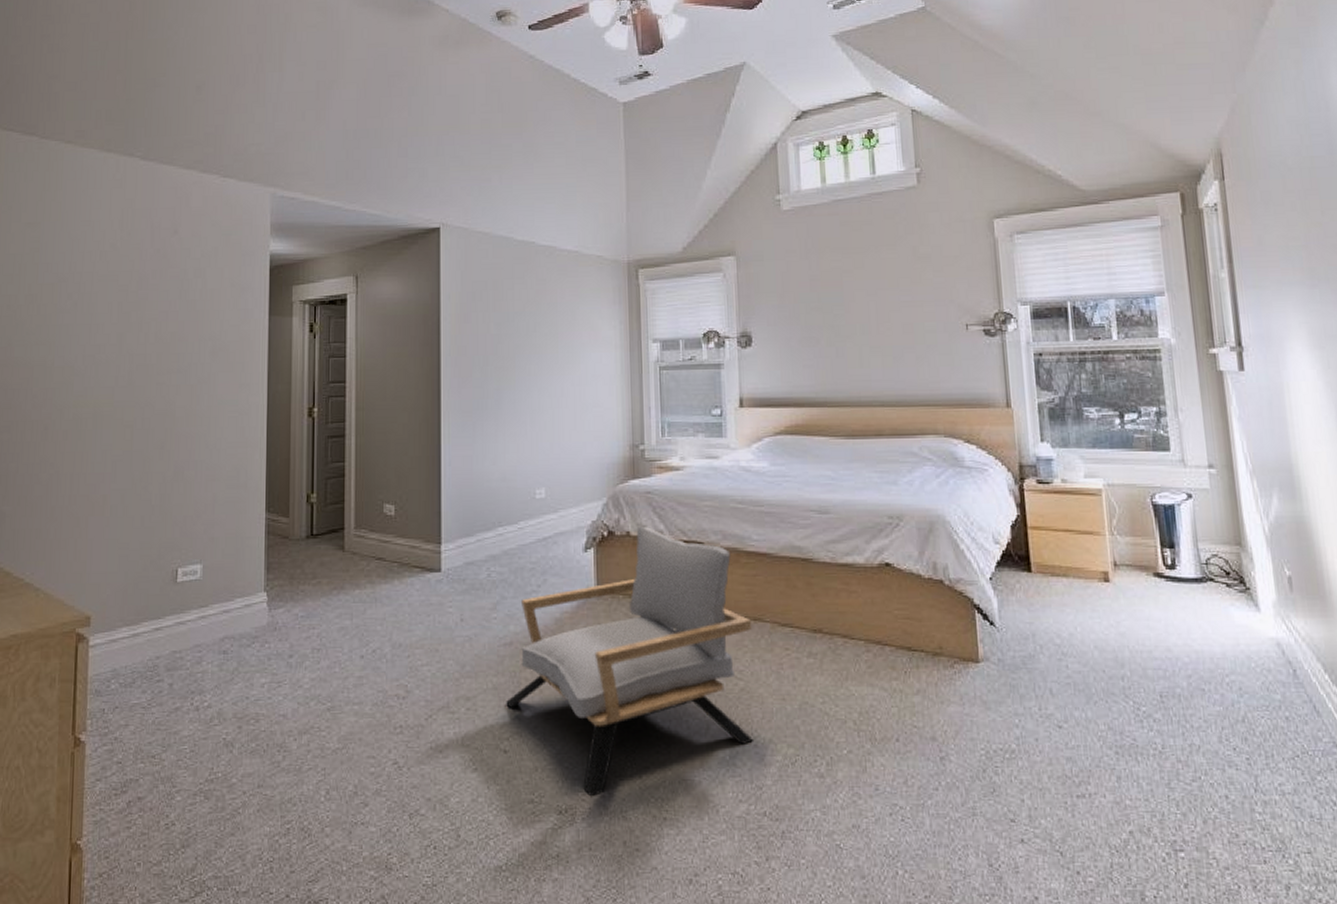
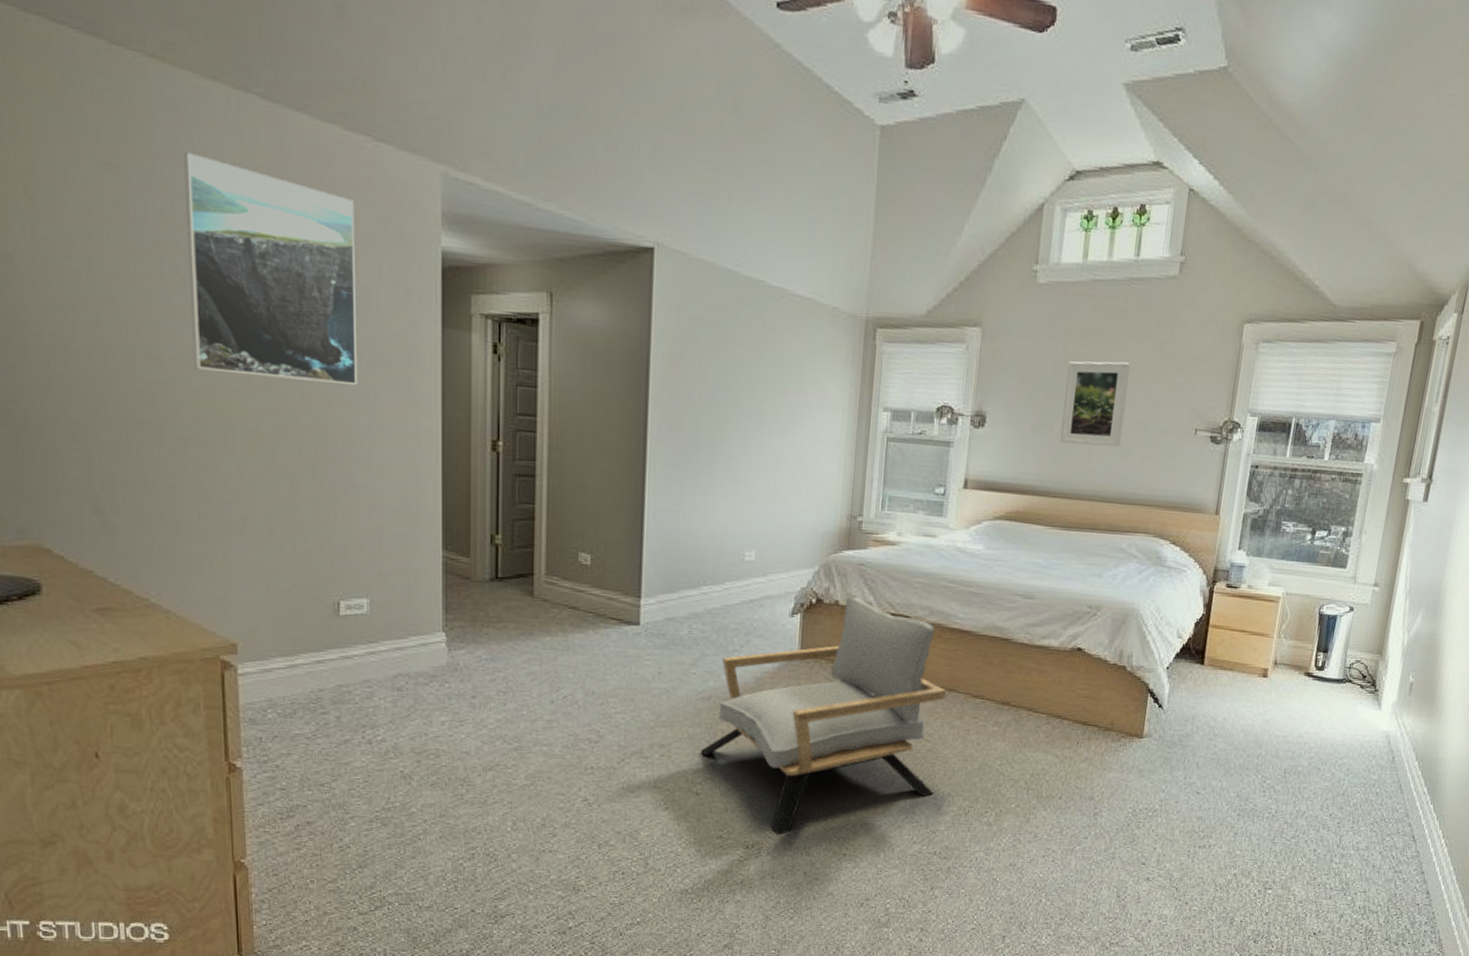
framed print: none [77,206,204,374] -> present [184,152,358,385]
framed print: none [824,270,891,353] -> present [1060,361,1130,448]

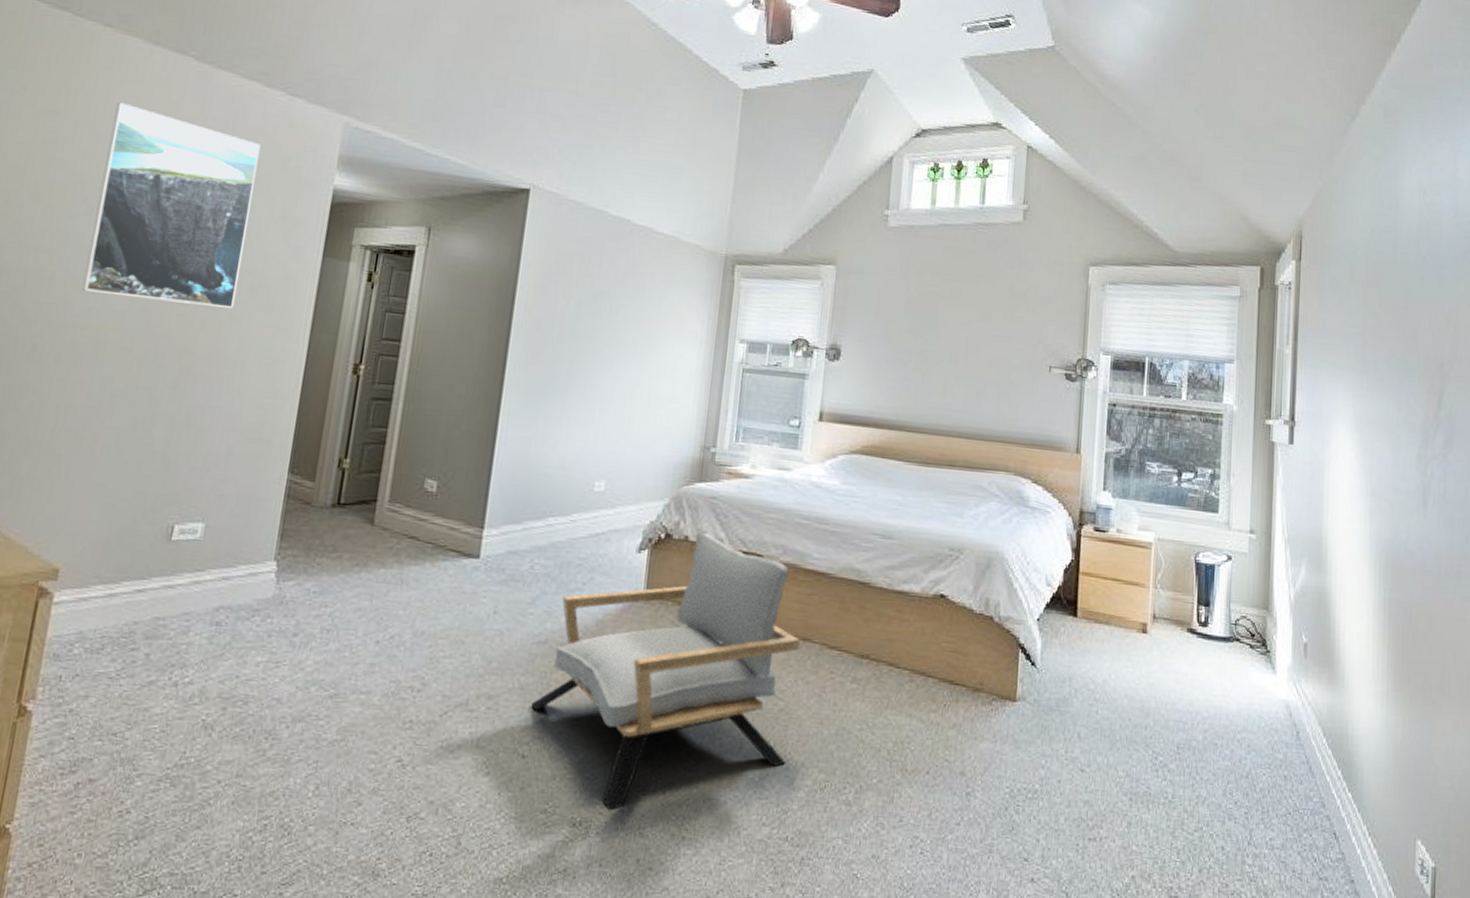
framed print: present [1060,361,1130,448] -> none [915,298,981,383]

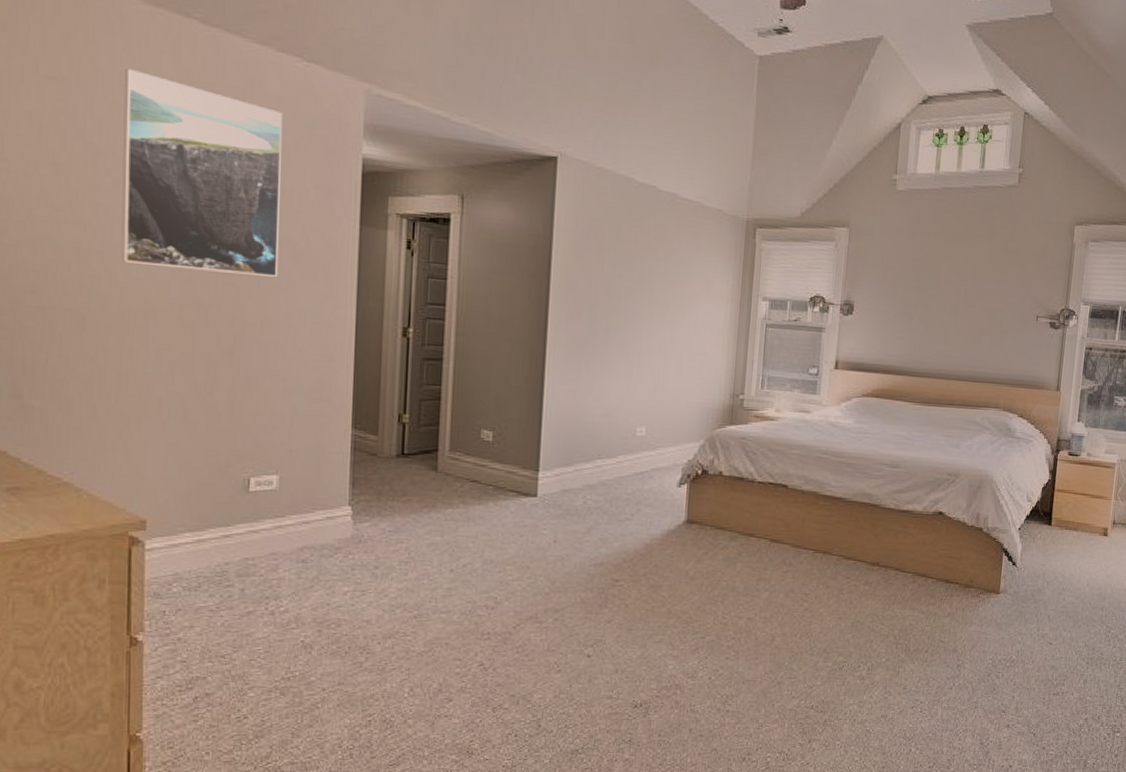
armchair: present [531,533,801,811] -> none [593,468,822,694]

